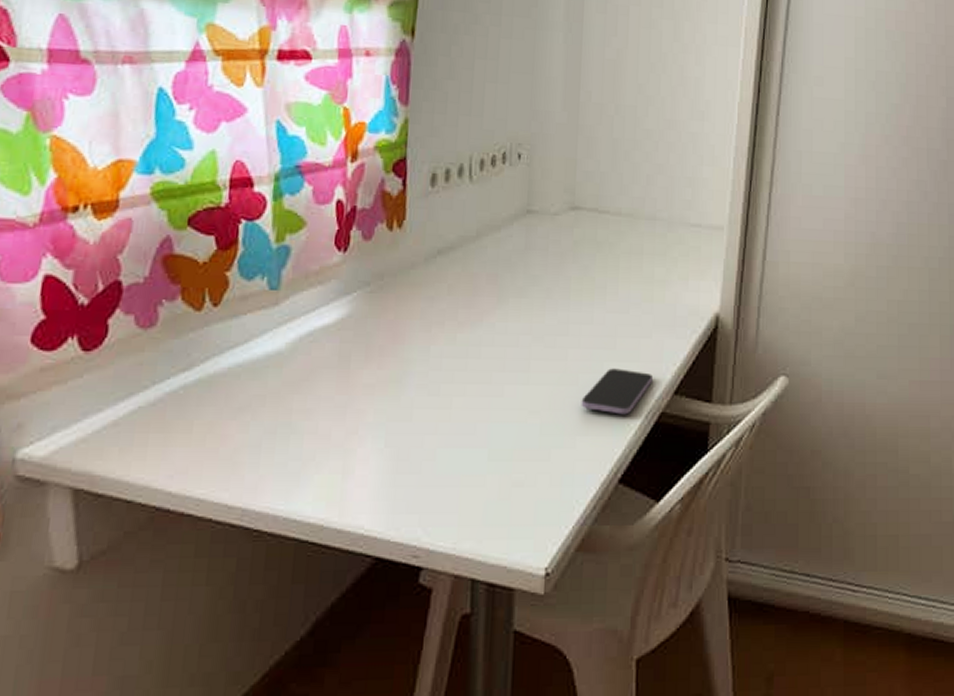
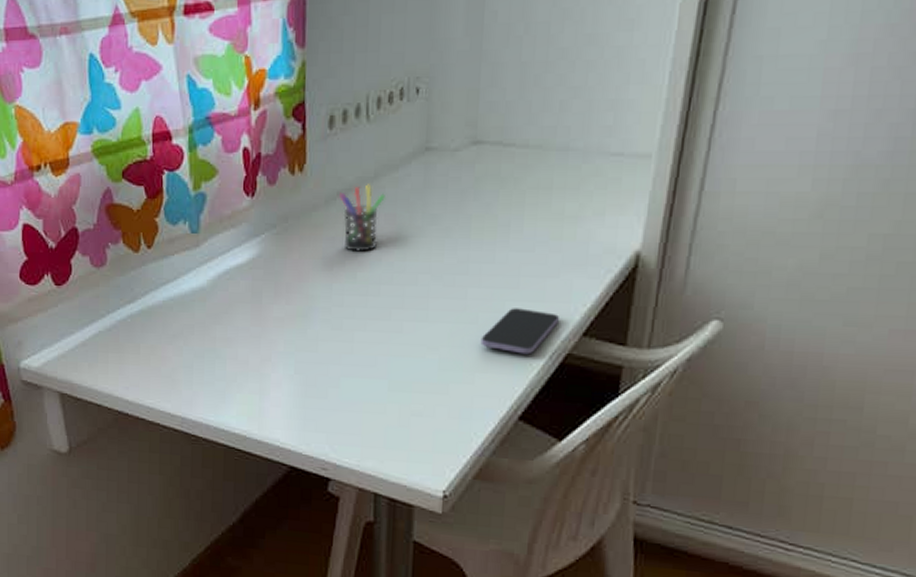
pen holder: none [440,243,487,312] -> present [339,184,385,252]

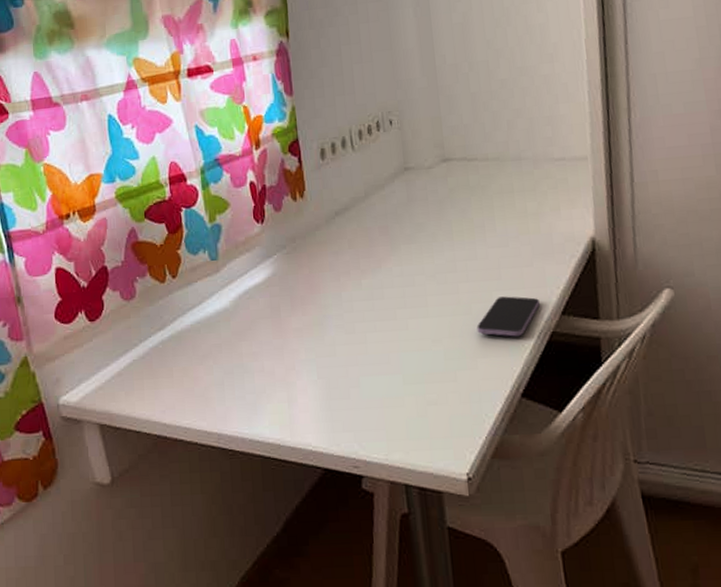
pen holder: present [339,184,385,252] -> none [337,203,377,262]

